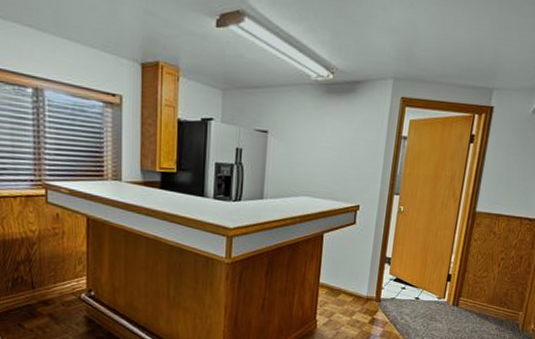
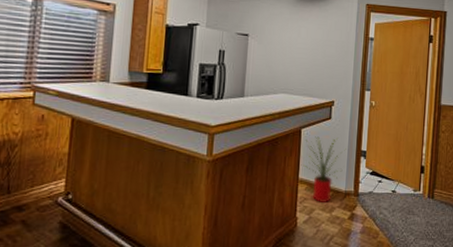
house plant: none [322,241,370,308] -> present [301,136,347,204]

